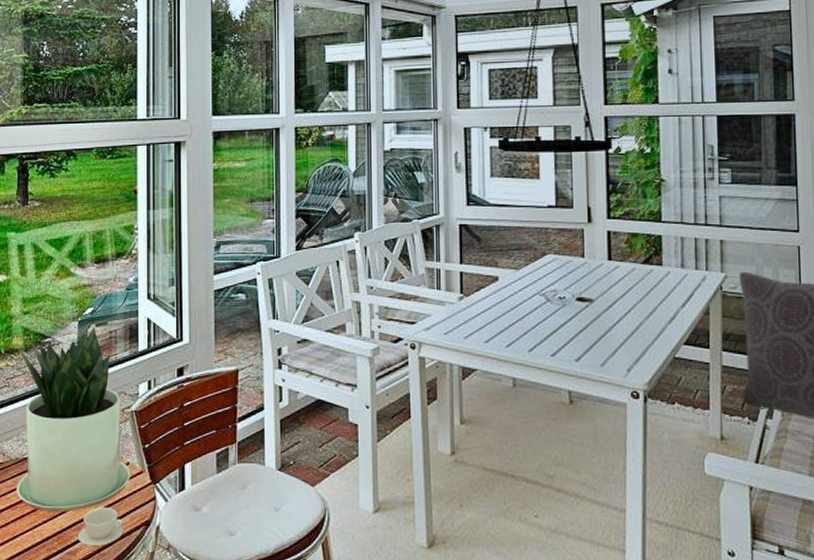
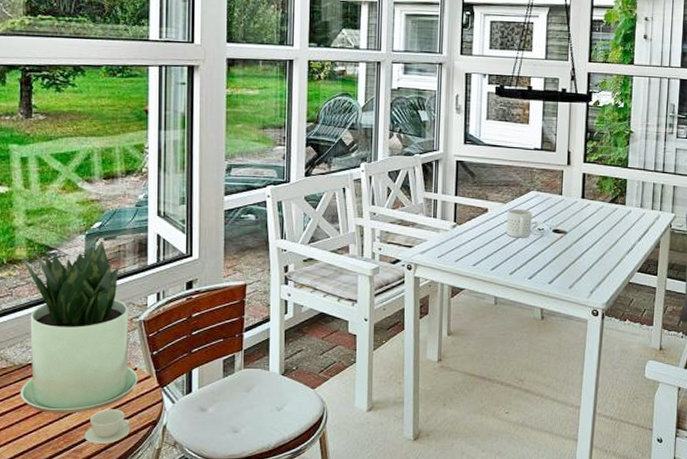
mug: none [521,275,551,309] -> present [506,208,532,238]

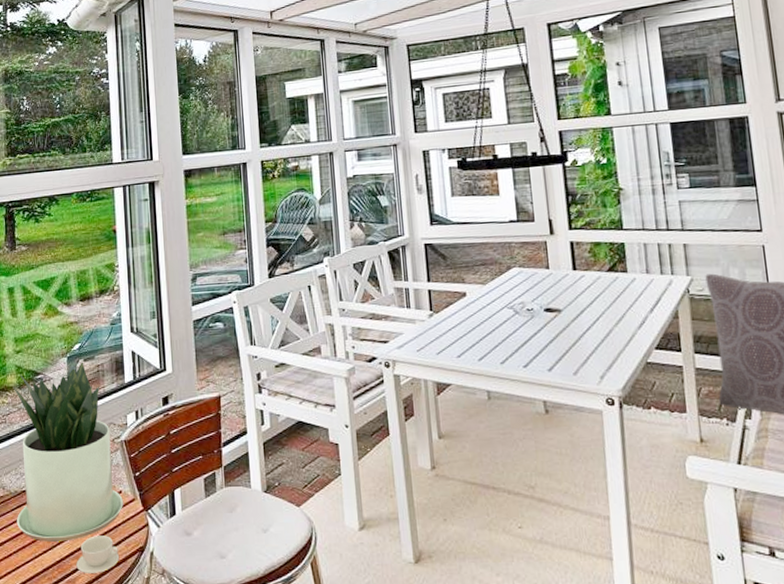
mug: present [506,208,532,238] -> none [488,288,519,322]

